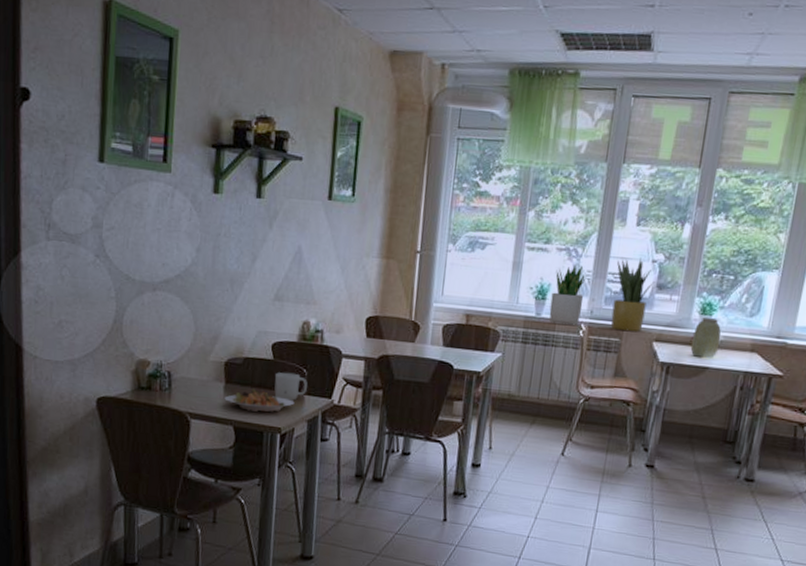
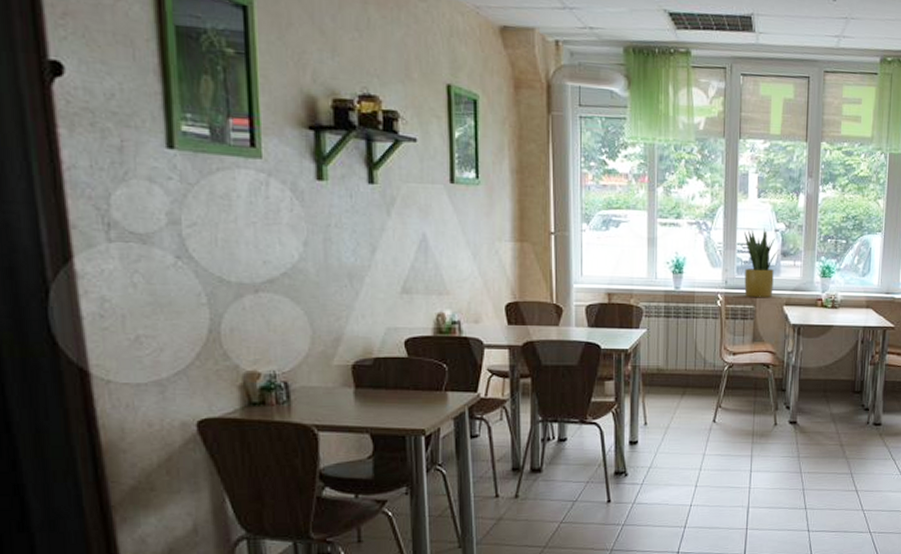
salad: present [224,388,295,413] -> none [356,391,437,415]
mug: present [274,372,307,401] -> none [411,369,449,399]
planter: present [549,264,585,326] -> none [687,237,717,297]
vase: present [690,318,722,359] -> none [816,280,841,318]

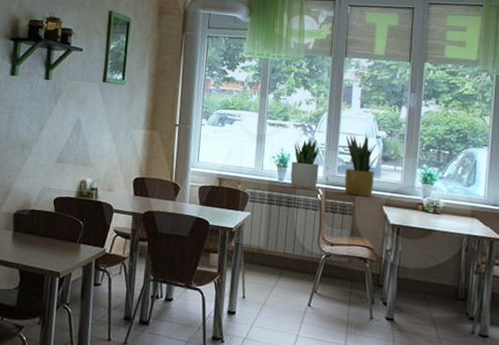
planter: none [687,237,717,297] -> present [290,138,319,190]

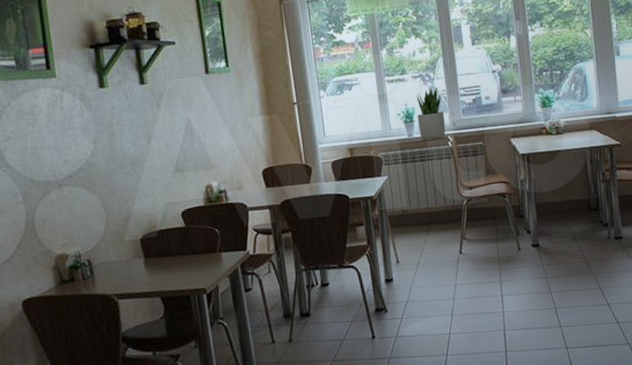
planter: present [344,134,381,197] -> none [464,70,499,135]

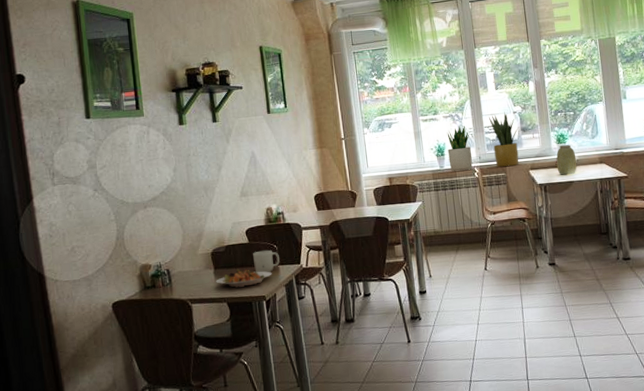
salad: none [146,257,214,280] -> present [216,269,272,288]
mug: none [189,234,222,261] -> present [252,250,280,273]
planter: none [464,70,499,135] -> present [489,111,519,167]
vase: none [540,108,565,144] -> present [556,145,578,175]

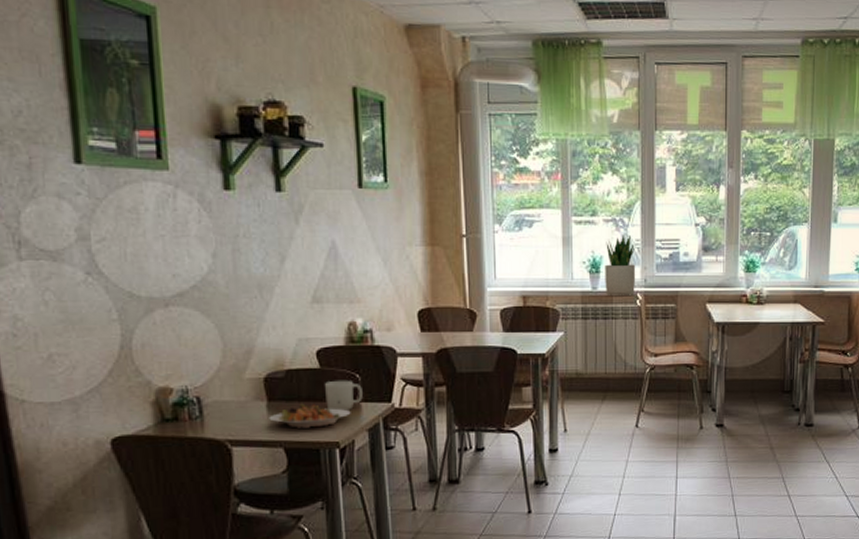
planter: present [489,111,519,167] -> none [663,222,701,296]
vase: present [556,145,578,175] -> none [741,275,766,315]

